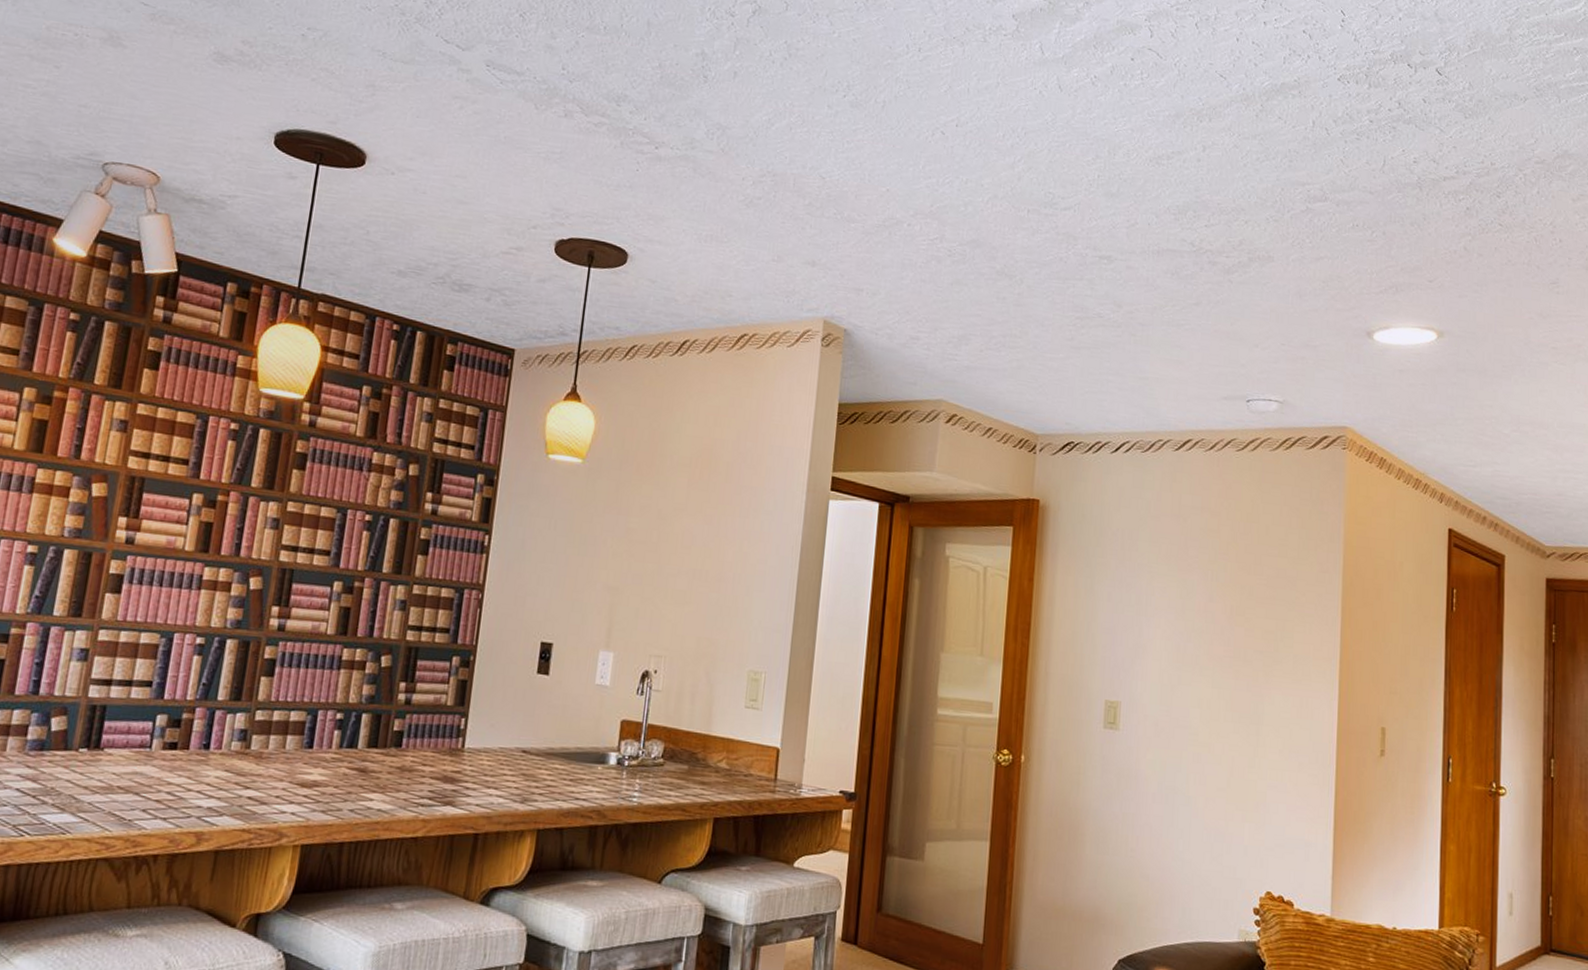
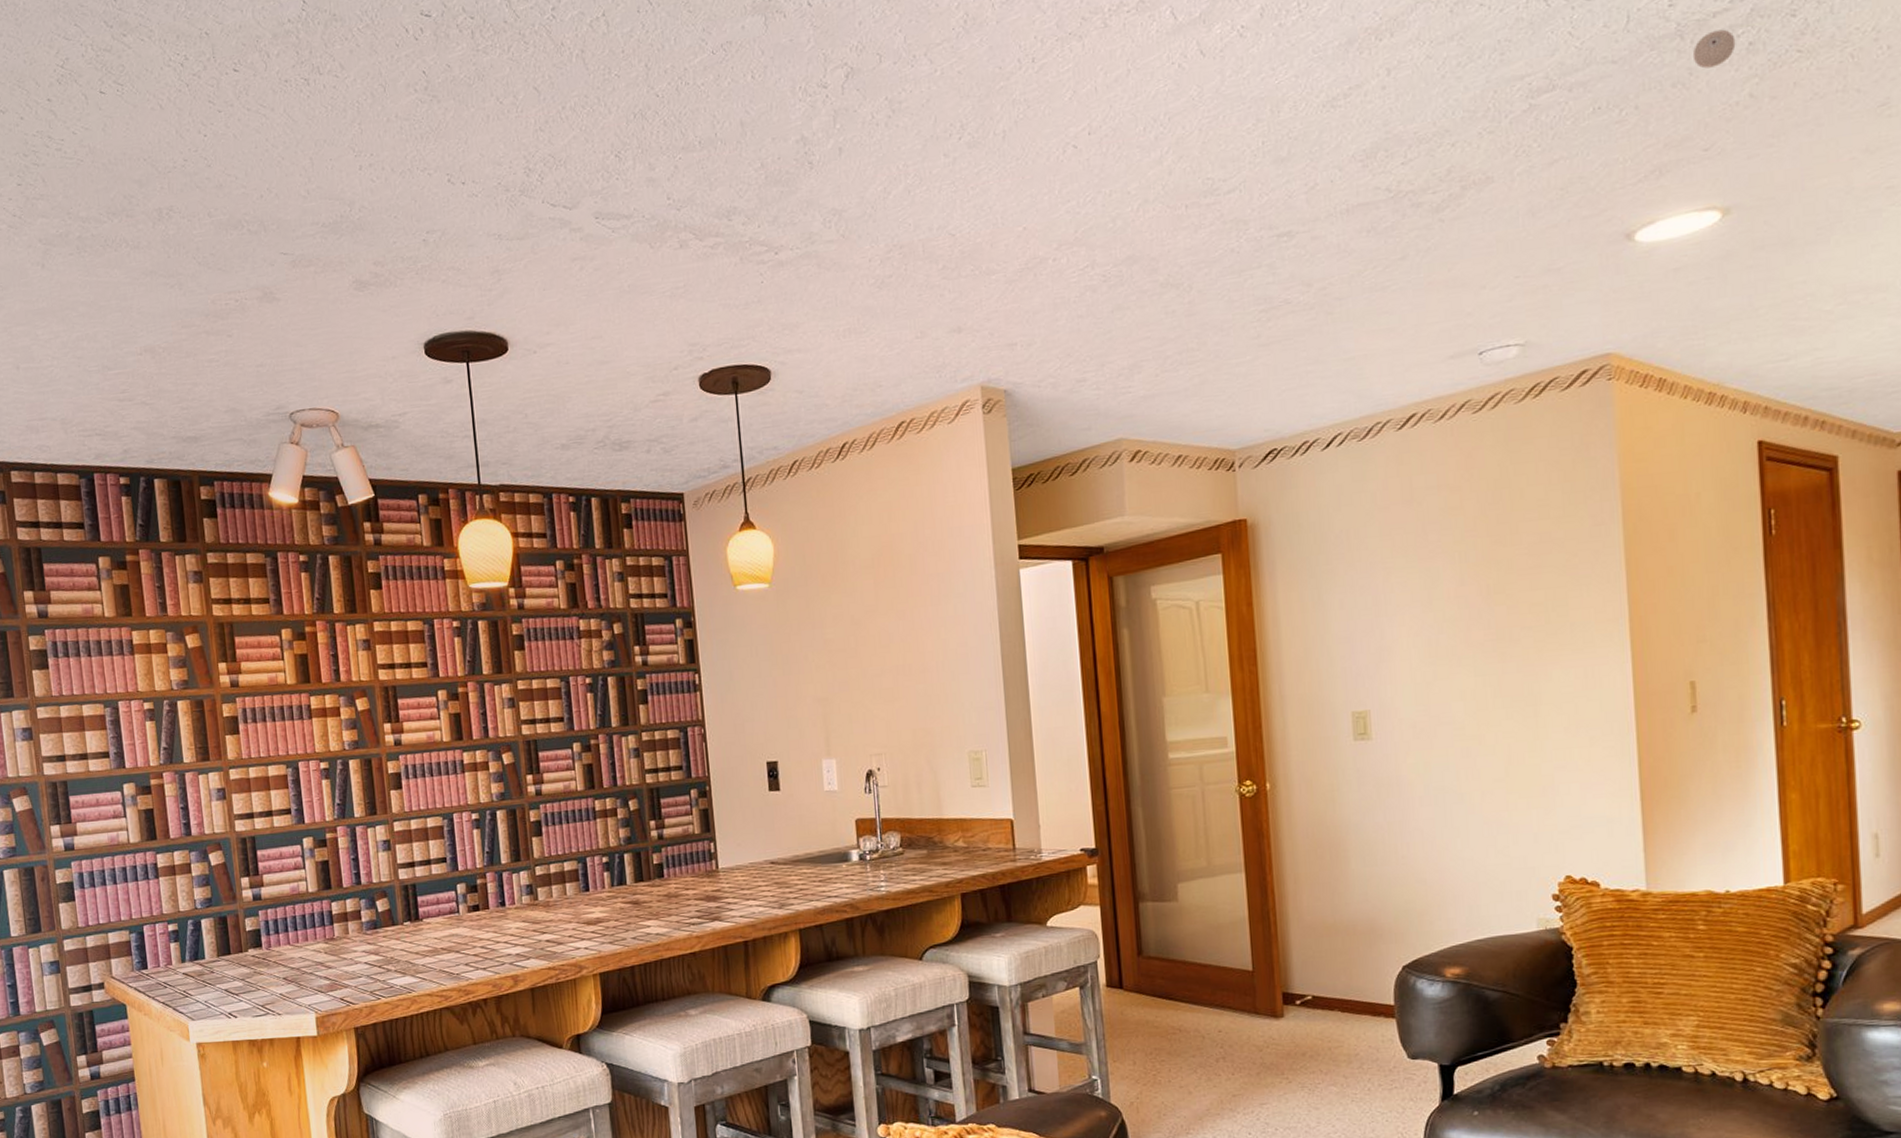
eyeball: none [1427,190,1458,219] -> present [1692,29,1736,69]

